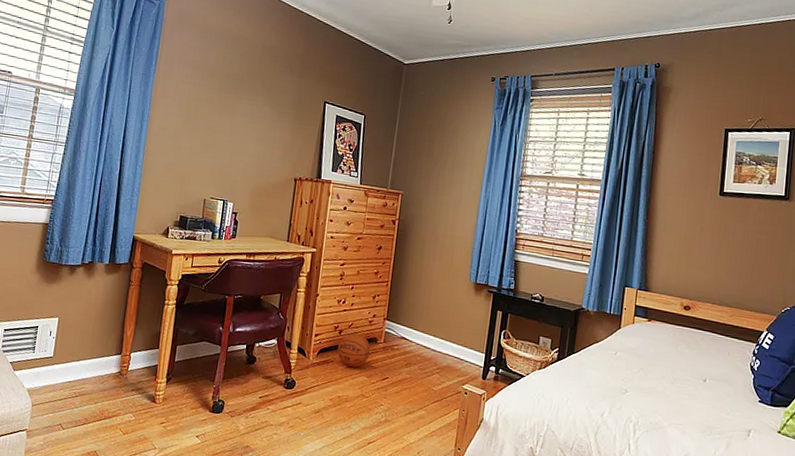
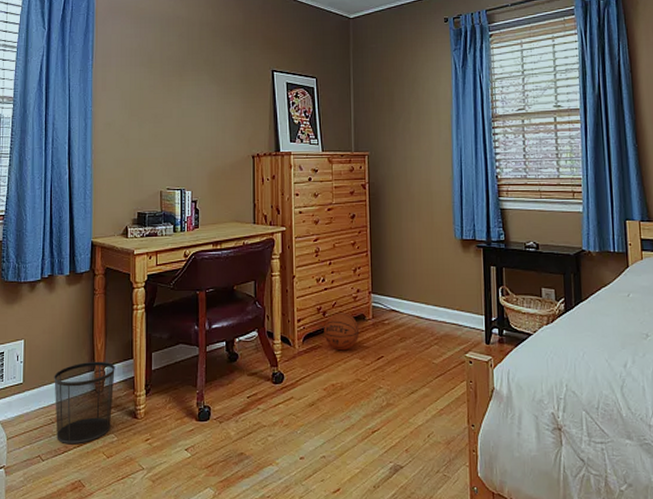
waste bin: none [78,345,141,419] -> present [54,361,115,445]

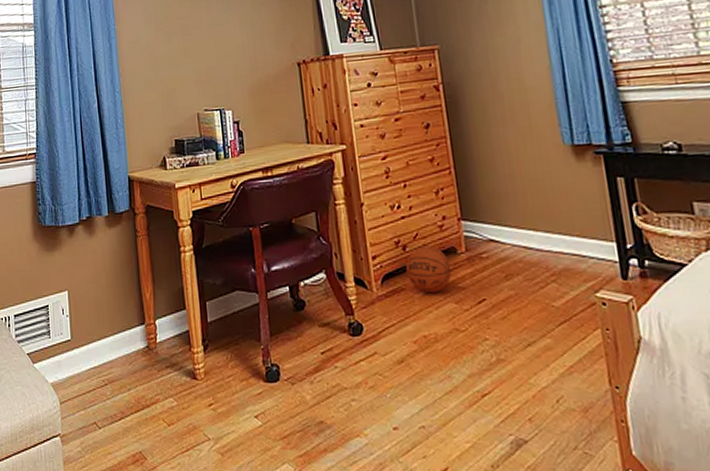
waste bin: present [54,361,115,445] -> none [102,313,169,410]

